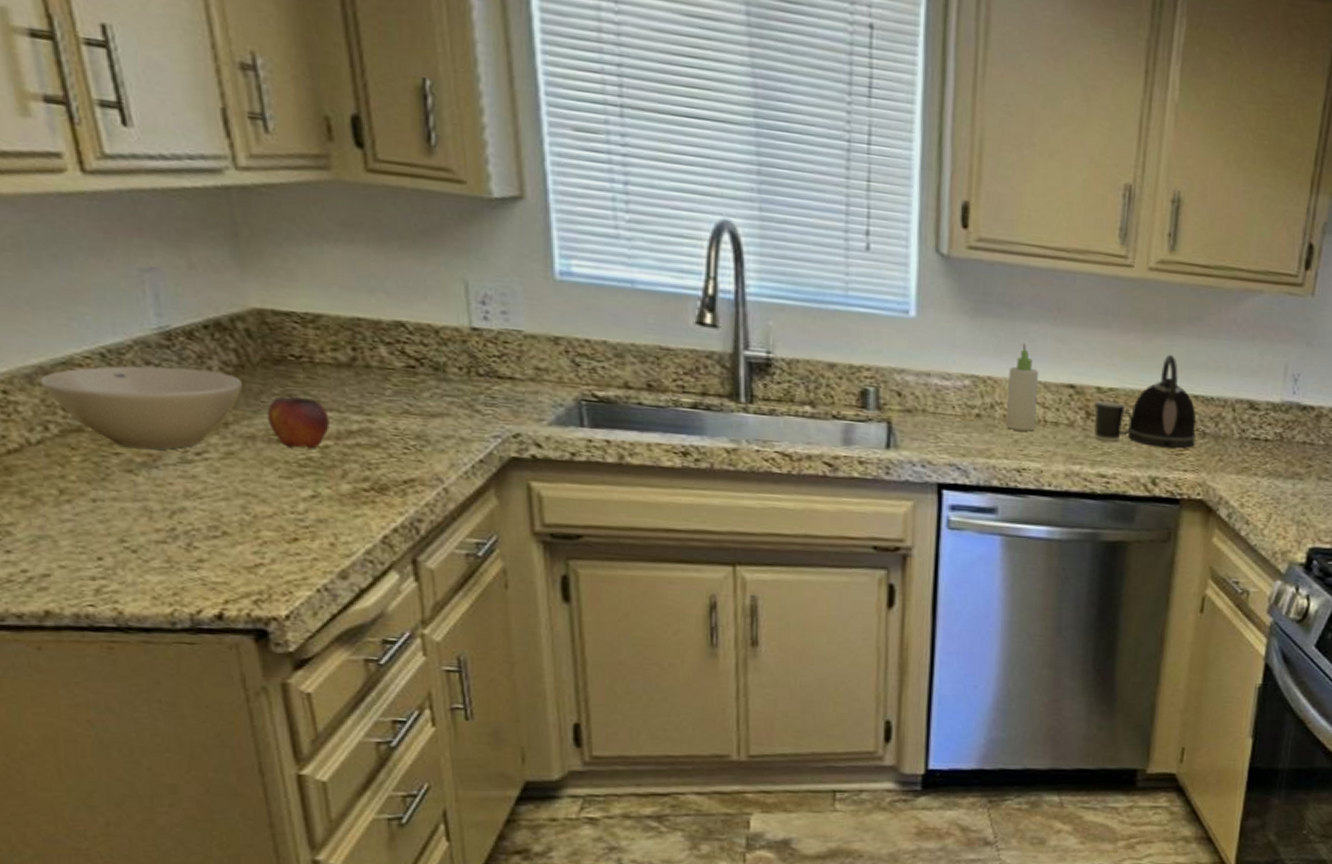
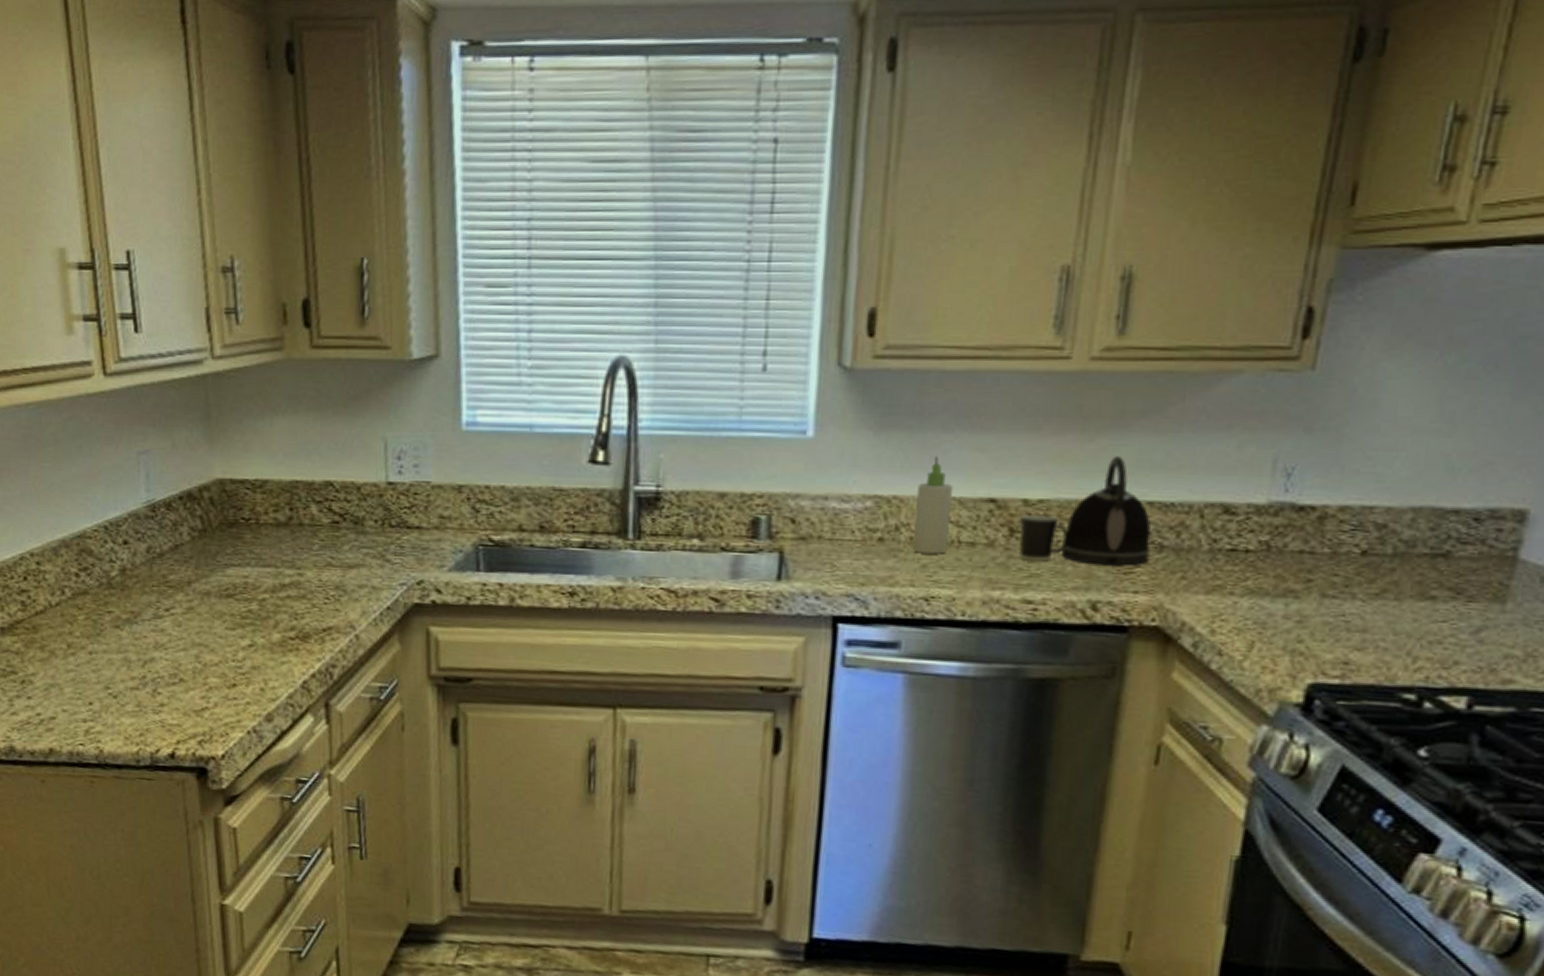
bowl: present [40,365,244,450] -> none [62,534,205,608]
fruit: present [266,393,330,449] -> none [220,553,268,602]

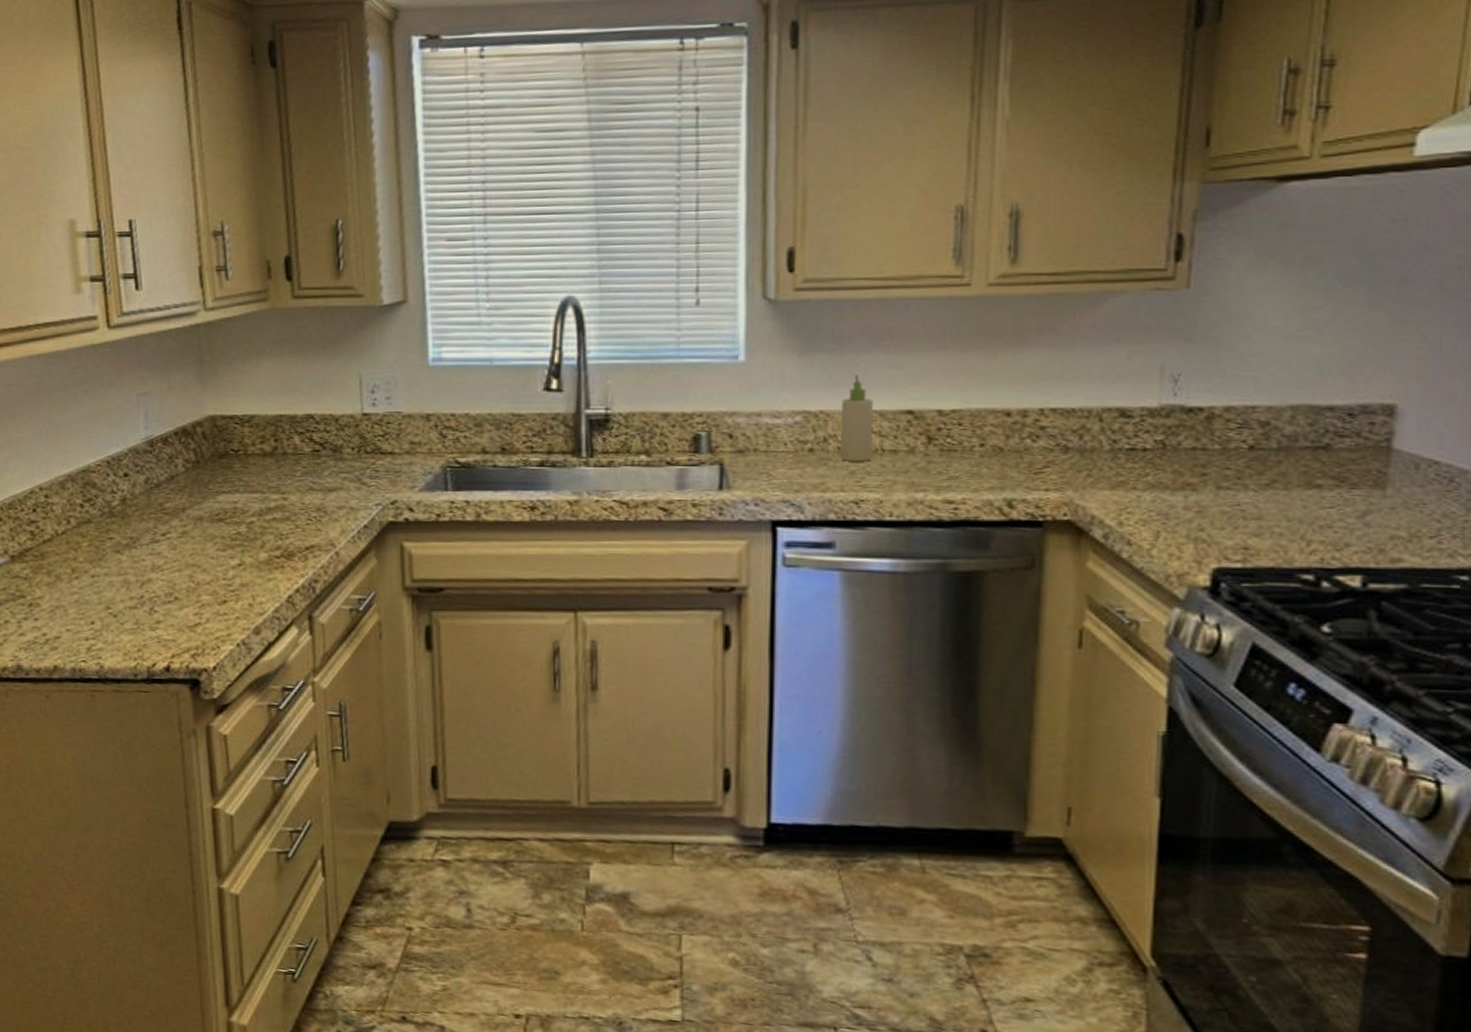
mug: present [1018,514,1068,563] -> none [936,423,981,466]
kettle: present [1061,456,1152,566] -> none [976,369,1058,467]

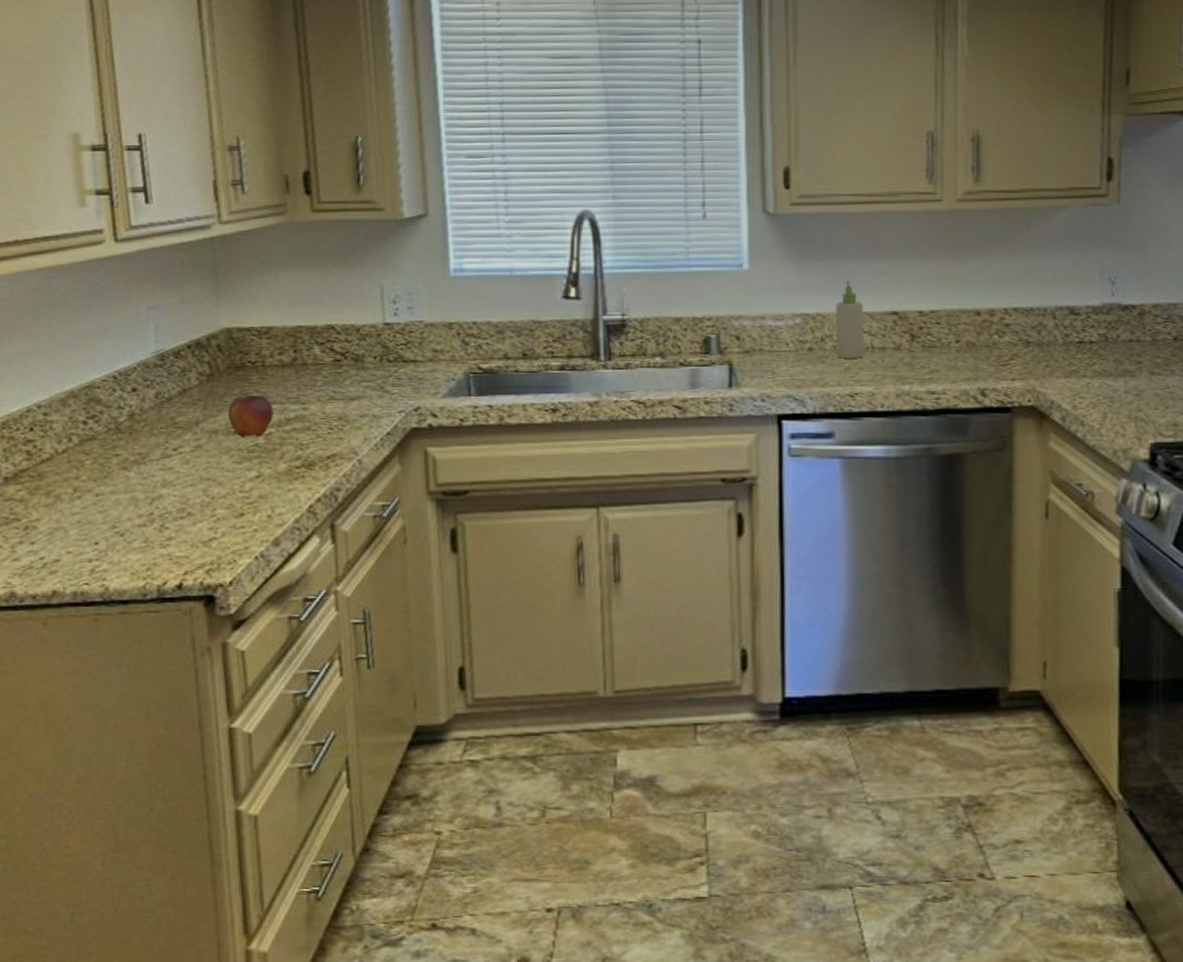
fruit: none [212,481,255,525] -> present [227,393,274,437]

